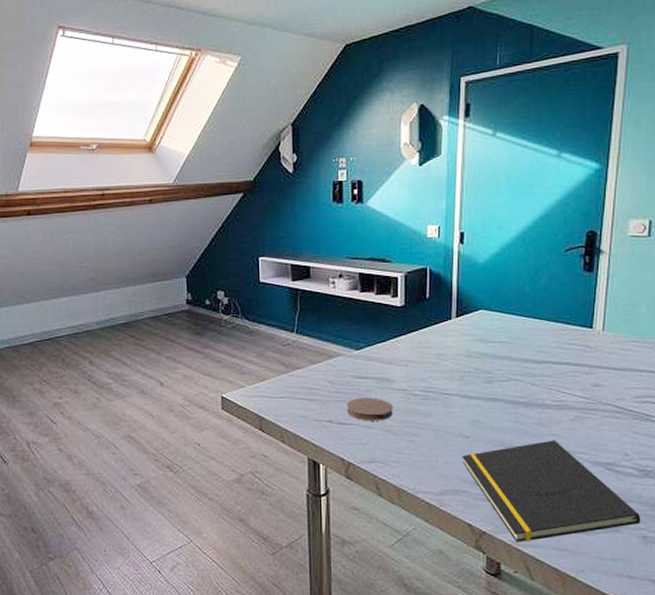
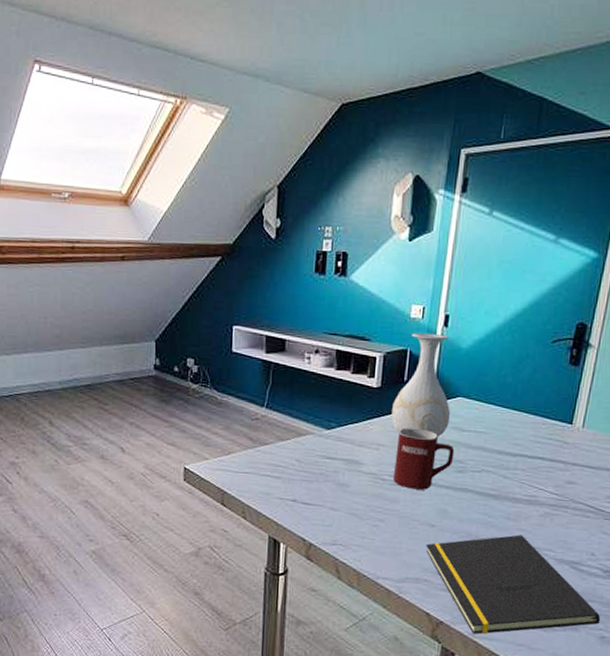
coaster: present [346,398,393,421] -> none [312,478,360,504]
vase: none [417,250,474,350] -> present [391,332,451,438]
mug: none [423,343,481,402] -> present [392,427,455,490]

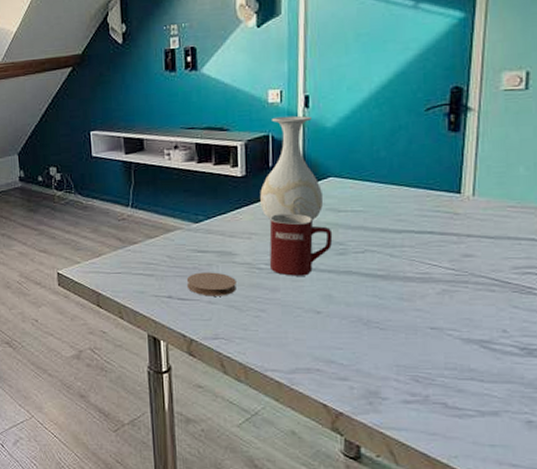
coaster: none [312,478,360,504] -> present [186,272,236,296]
notepad: present [426,535,601,635] -> none [313,315,525,425]

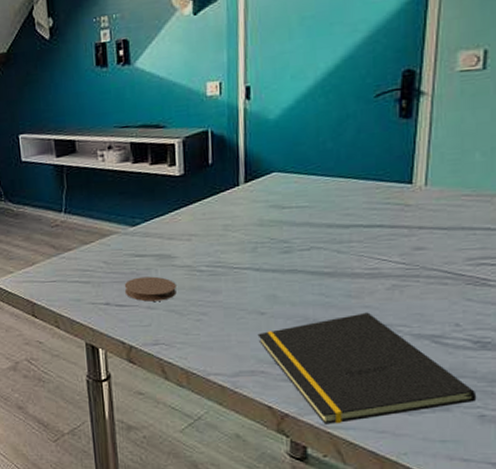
vase: present [260,115,324,221] -> none [199,108,267,220]
mug: present [269,213,333,276] -> none [210,212,277,277]
notepad: none [313,315,525,425] -> present [257,312,477,424]

